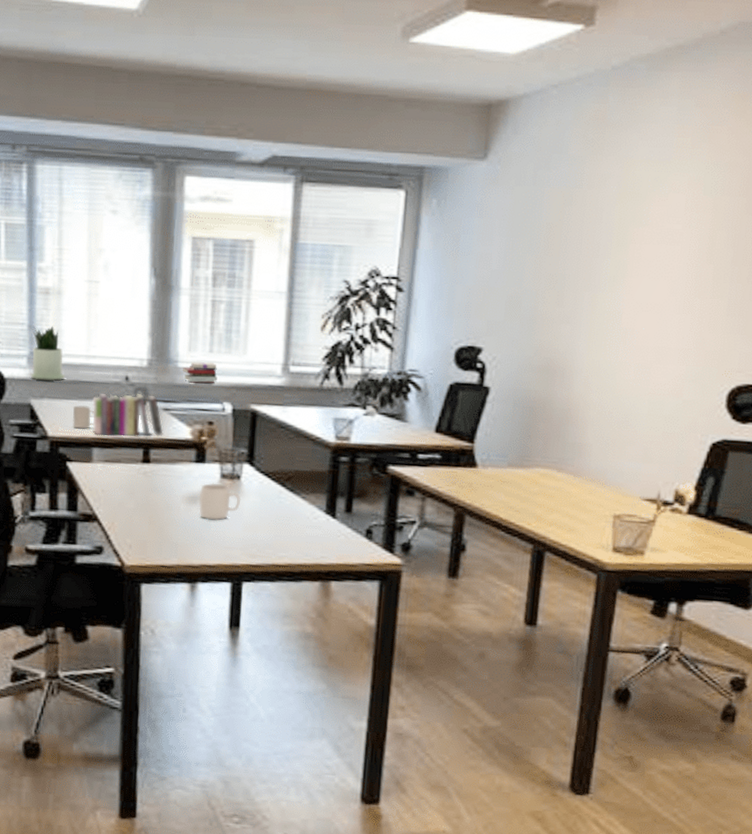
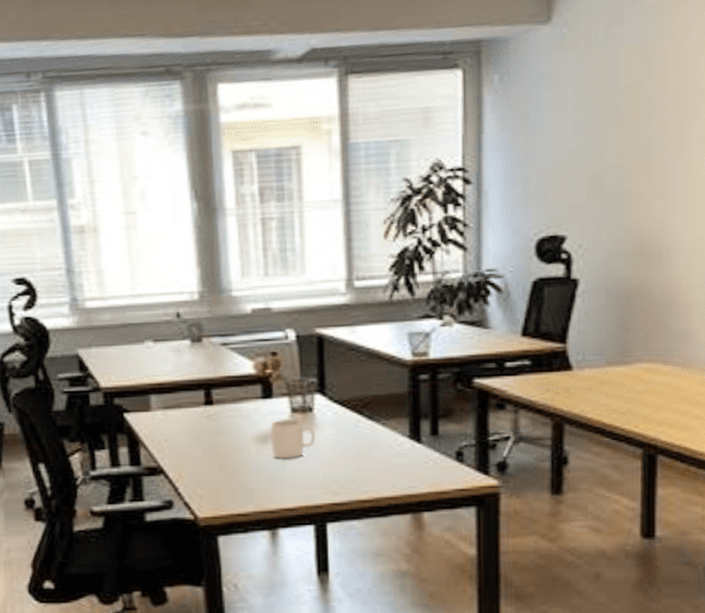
planter: present [30,326,66,381] -> none [71,267,112,328]
mug: present [73,405,94,429] -> none [124,349,149,376]
books: present [92,392,164,437] -> none [144,329,224,381]
books: present [183,361,218,384] -> none [237,287,277,312]

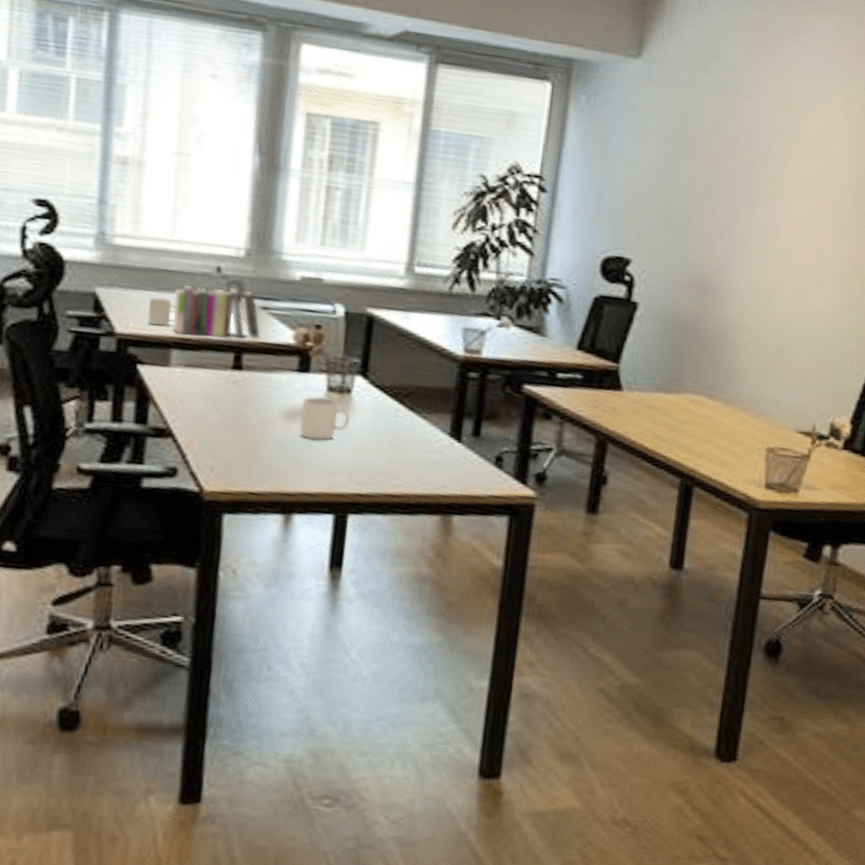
mug: none [124,349,149,376] -> present [147,297,175,326]
books: none [144,329,224,381] -> present [172,284,261,339]

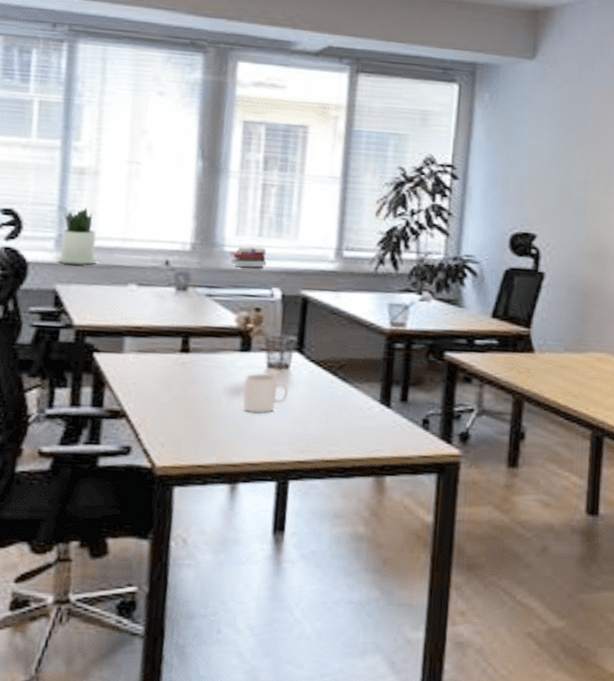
planter: none [97,202,142,267] -> present [57,207,98,265]
mug: present [147,297,175,326] -> none [103,291,128,317]
books: present [172,284,261,339] -> none [126,277,206,325]
books: none [287,254,329,281] -> present [229,245,267,268]

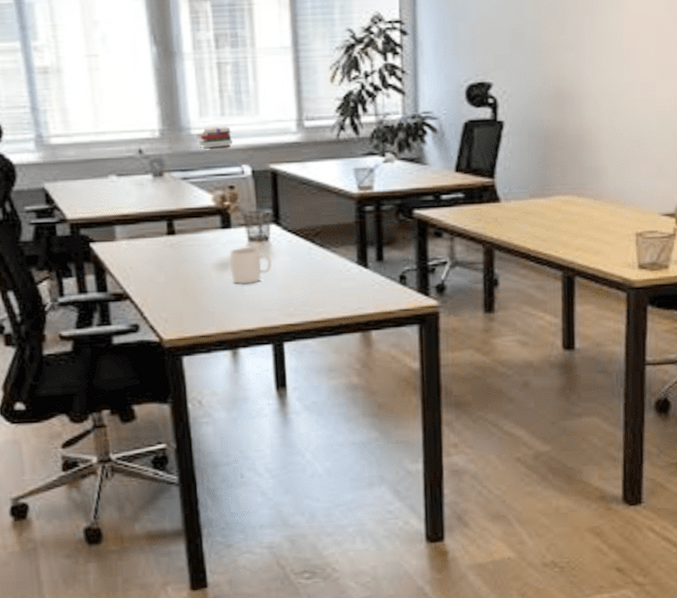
planter: present [57,207,98,265] -> none [36,105,77,163]

